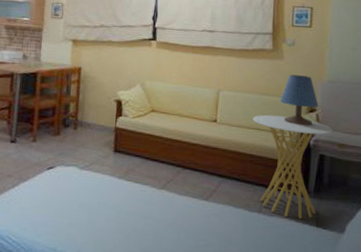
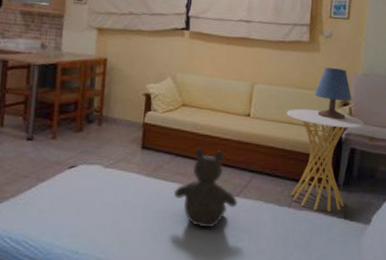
teddy bear: none [145,152,208,231] -> present [173,148,238,228]

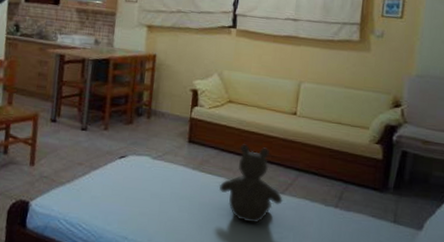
side table: present [286,108,365,212] -> none [334,108,418,215]
table lamp: present [314,67,352,120] -> none [364,67,405,122]

